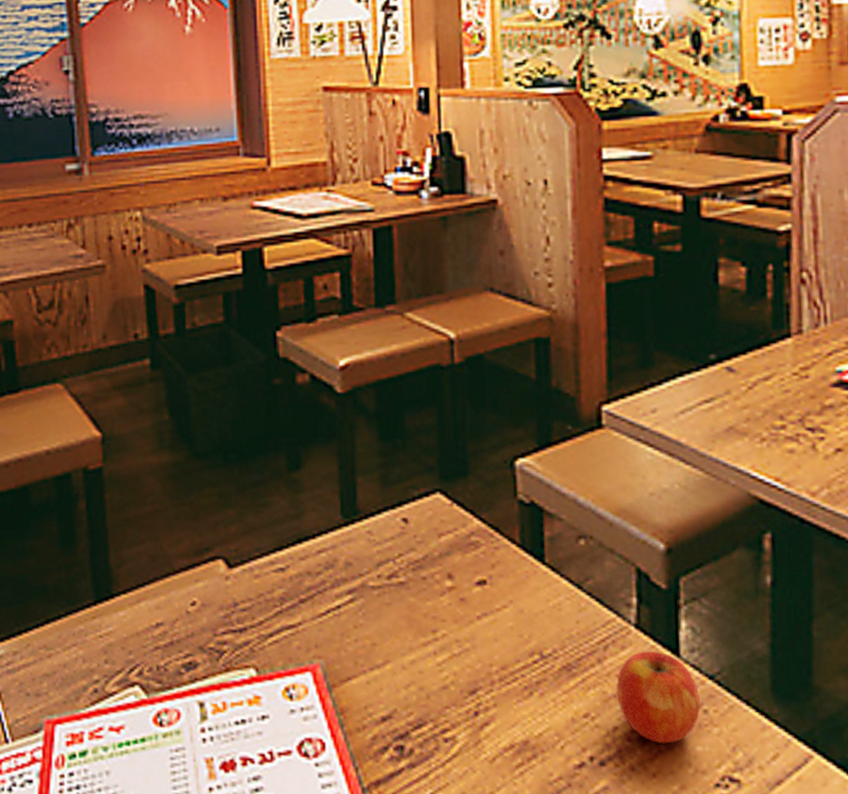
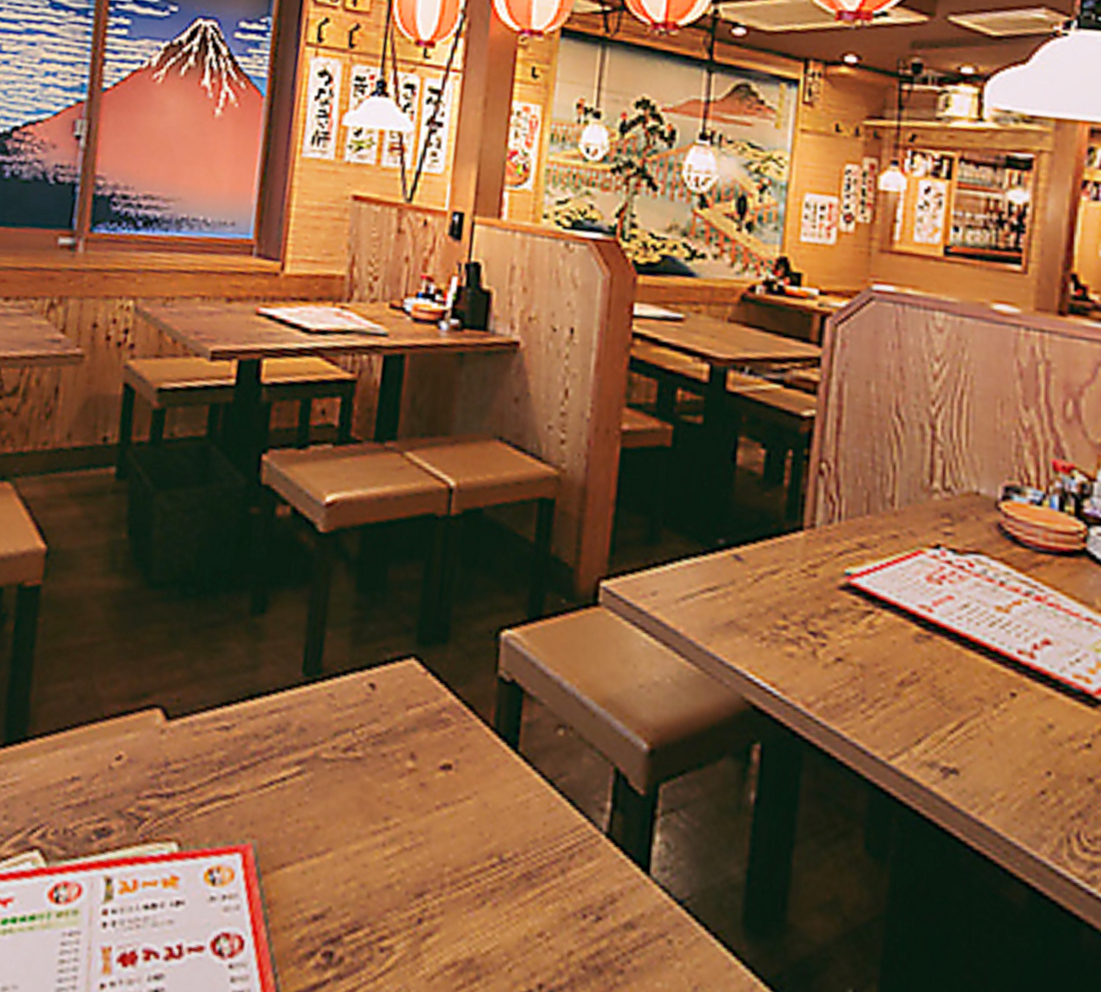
apple: present [616,651,700,744] -> none [576,864,666,976]

